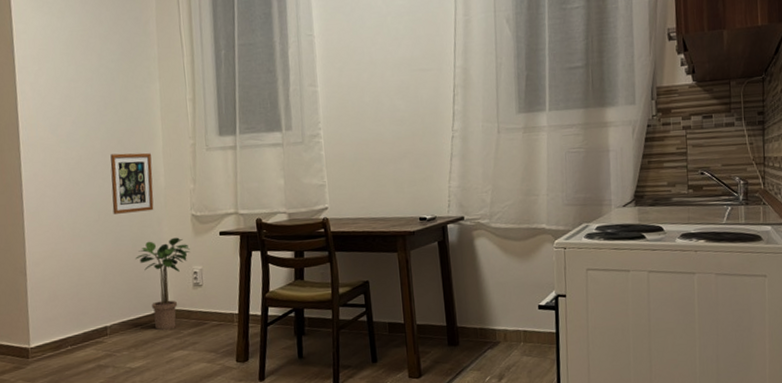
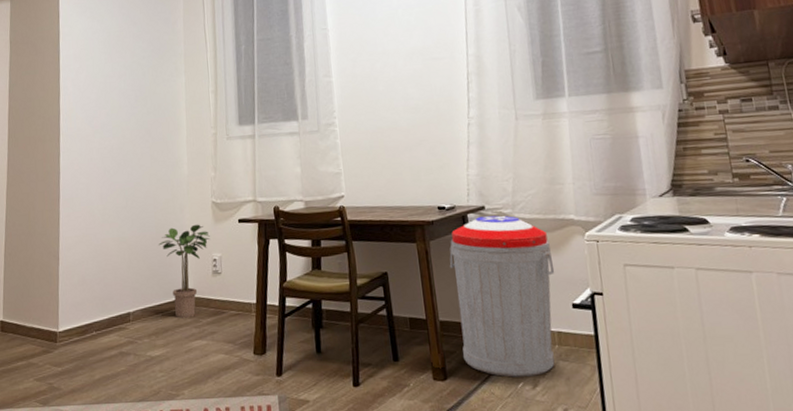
picture frame: present [110,153,154,214] -> none [138,142,177,201]
trash can: none [428,225,525,372] -> present [449,215,555,377]

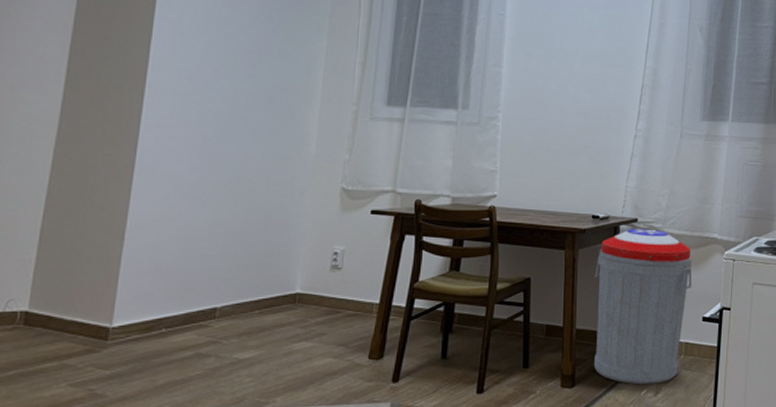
potted plant: present [159,224,210,318] -> none [266,212,333,317]

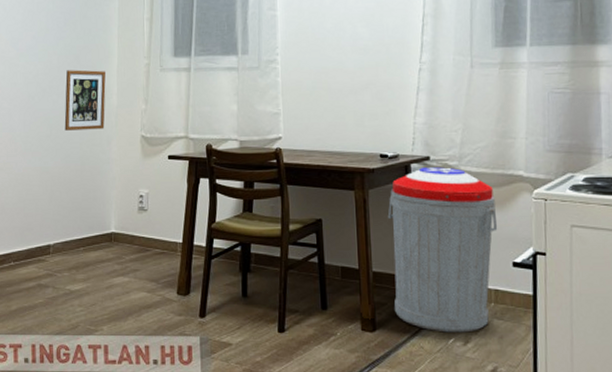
picture frame: none [247,111,304,179] -> present [64,69,106,131]

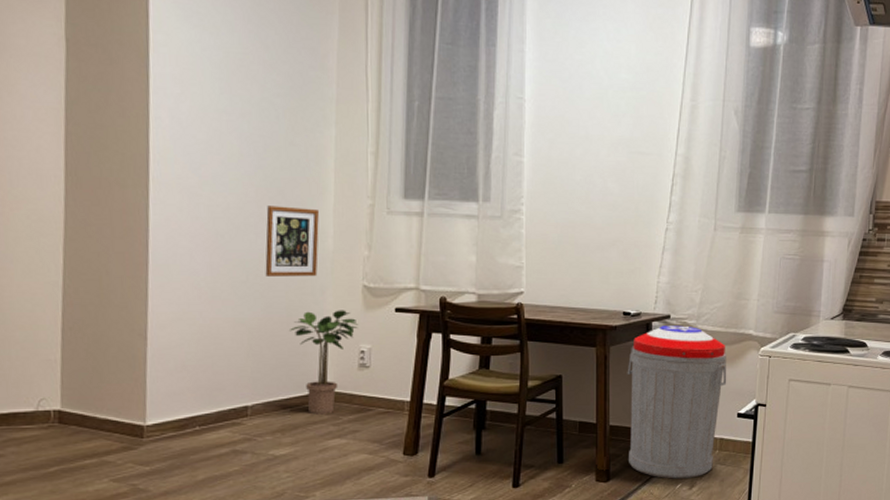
potted plant: none [83,158,137,254] -> present [290,310,358,415]

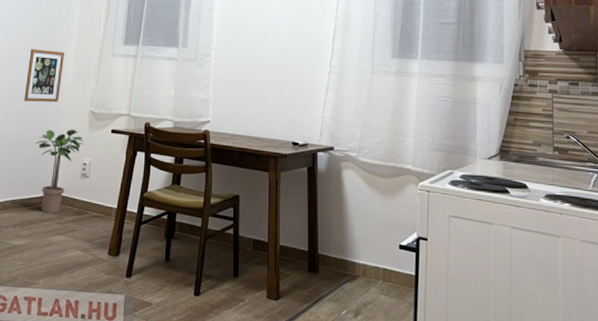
trash can: present [627,325,727,479] -> none [295,156,388,306]

